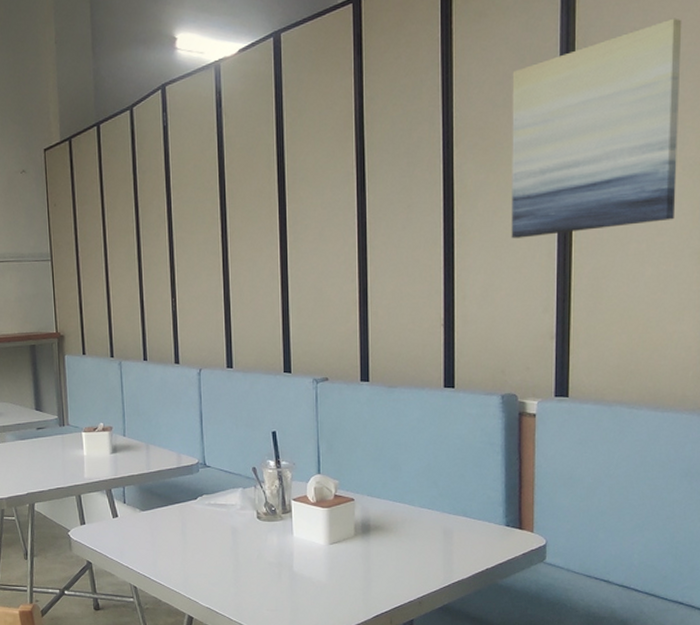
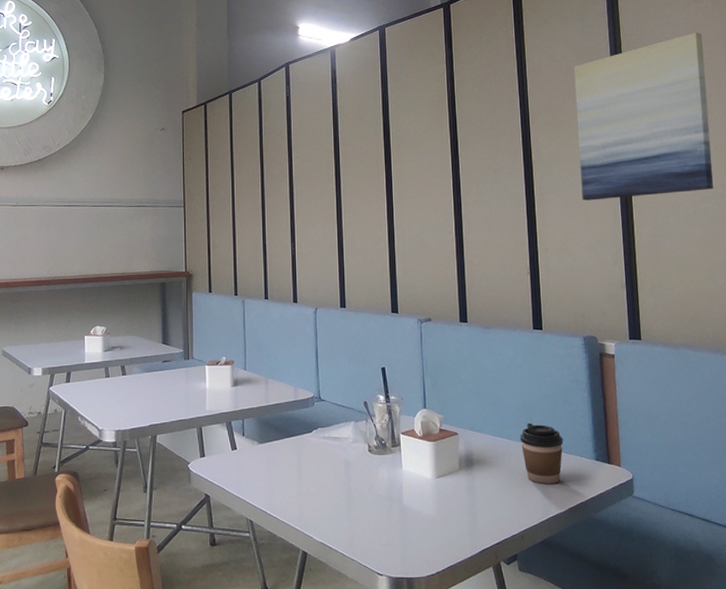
coffee cup: none [422,487,471,550] -> present [519,422,563,484]

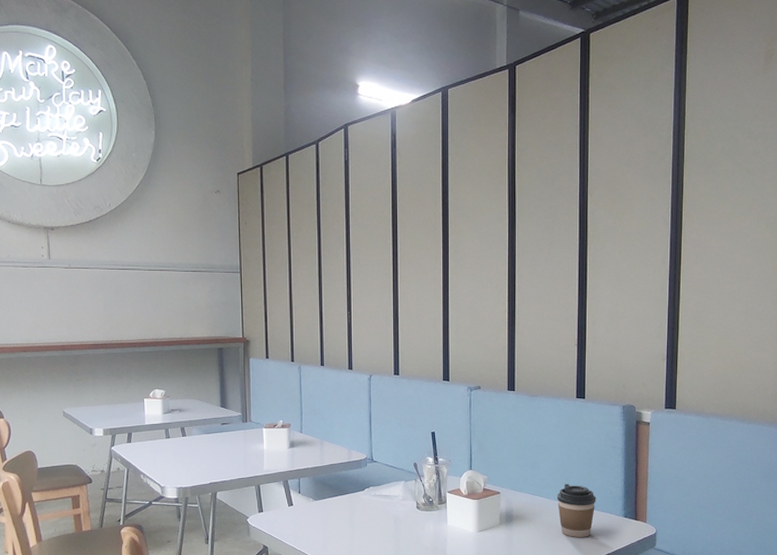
wall art: present [574,32,714,201] -> none [633,104,767,275]

